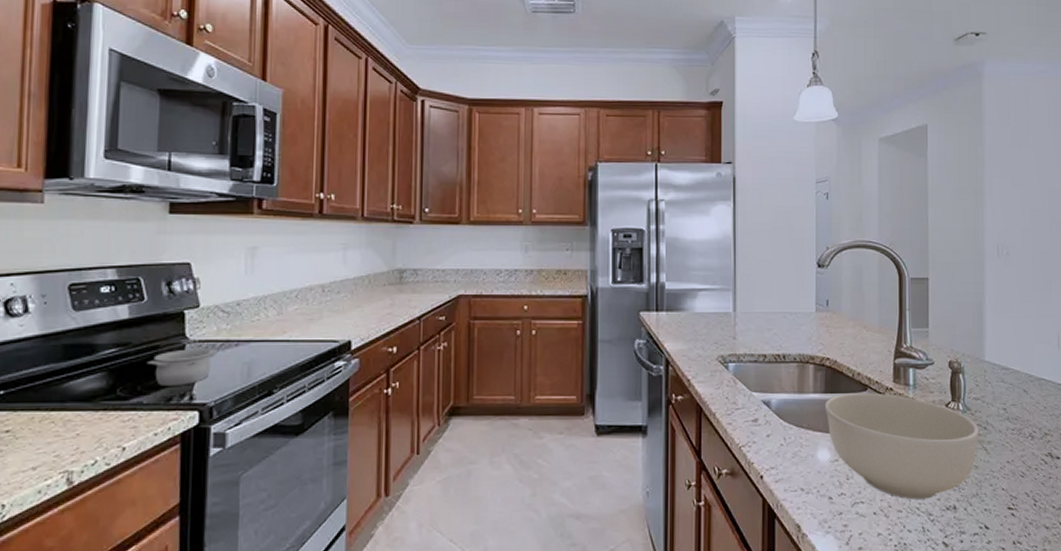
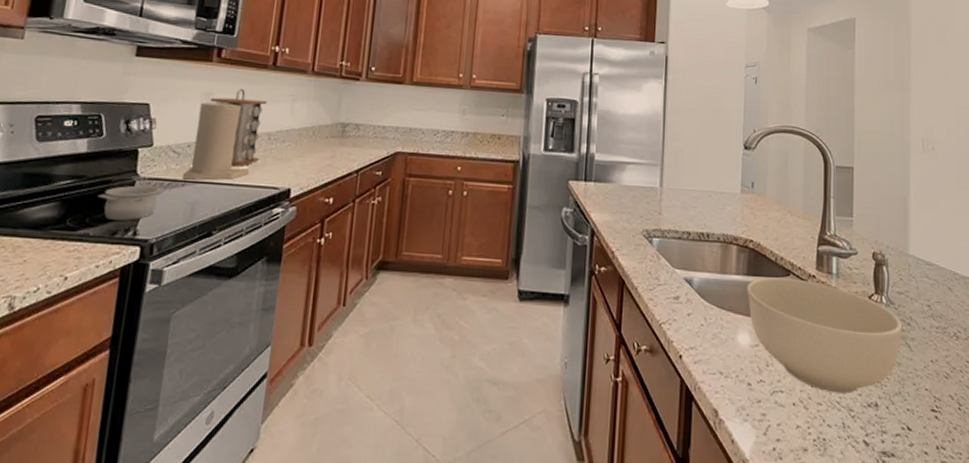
paper towel: none [236,257,306,339] -> present [183,102,250,181]
spice rack: none [256,239,317,322] -> present [211,88,268,167]

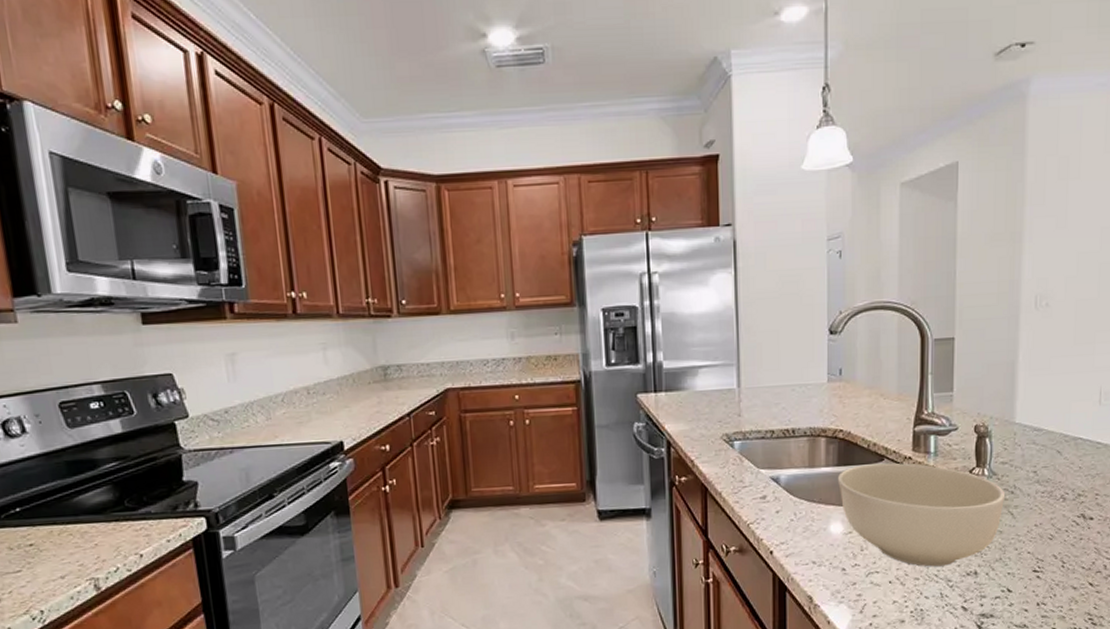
cooking pot: present [97,185,166,221] -> none [147,456,215,496]
paper towel: present [183,102,250,181] -> none [227,361,296,446]
spice rack: present [211,88,268,167] -> none [236,343,303,427]

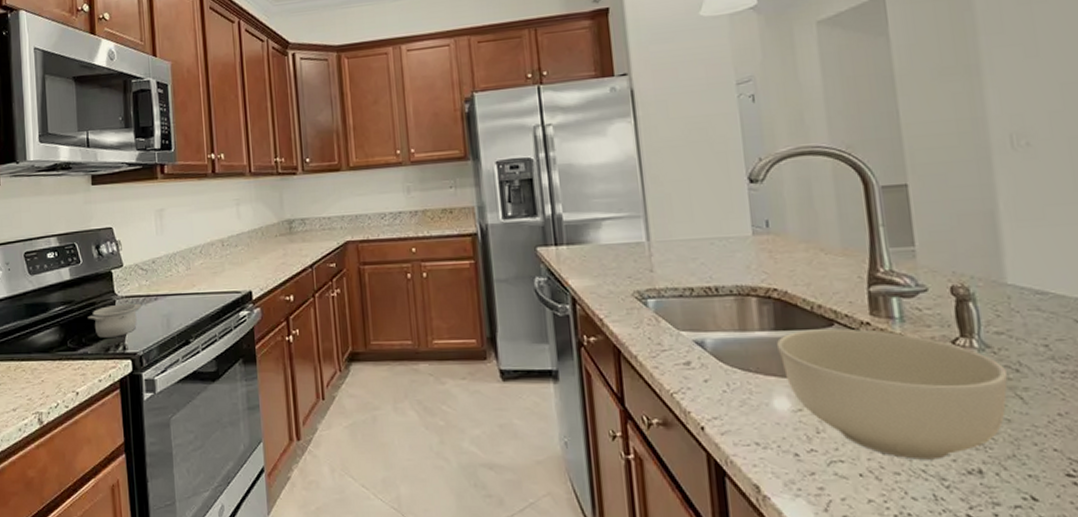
cooking pot: none [147,456,215,496] -> present [87,303,142,338]

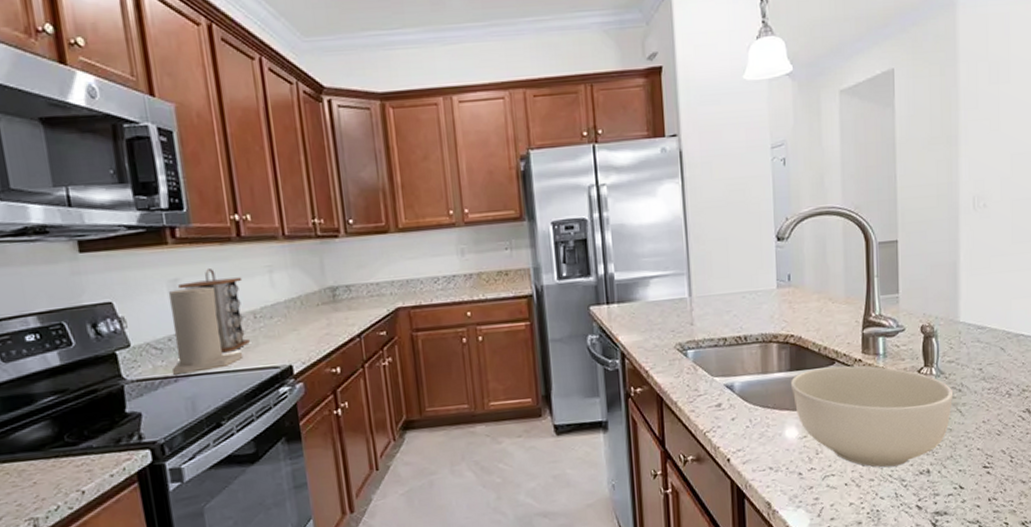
cooking pot: present [87,303,142,338] -> none [88,386,159,429]
paper towel: none [154,216,211,294] -> present [169,286,244,375]
spice rack: none [163,200,217,276] -> present [178,267,250,353]

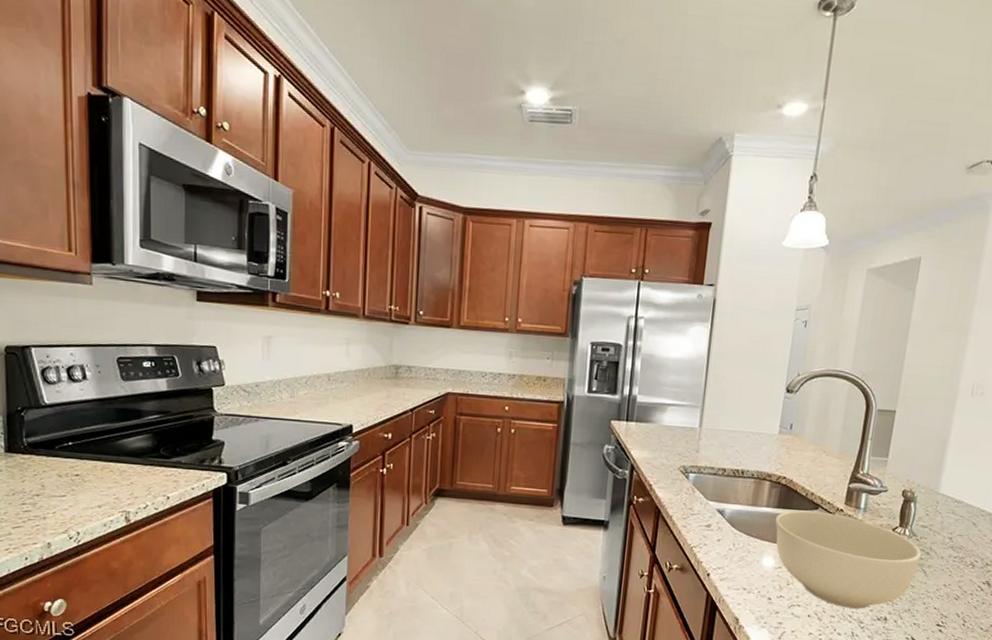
paper towel: present [169,286,244,375] -> none [255,345,314,417]
spice rack: present [178,267,250,353] -> none [271,331,324,405]

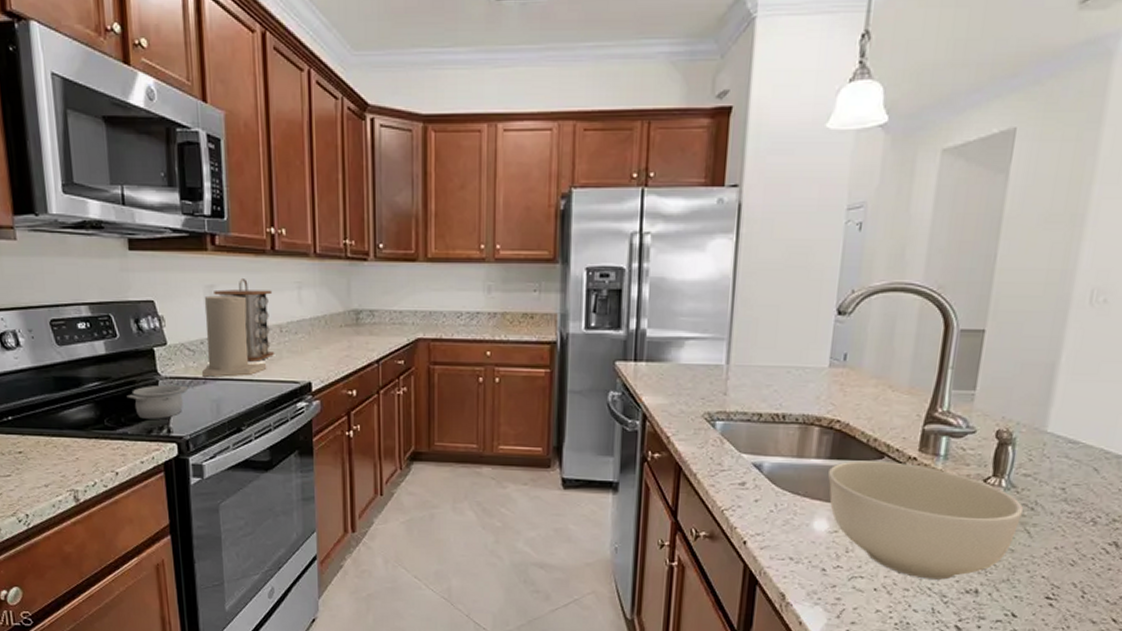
cooking pot: none [183,420,242,451] -> present [126,384,189,419]
paper towel: none [255,345,314,417] -> present [202,295,267,377]
spice rack: none [271,331,324,405] -> present [214,277,274,362]

